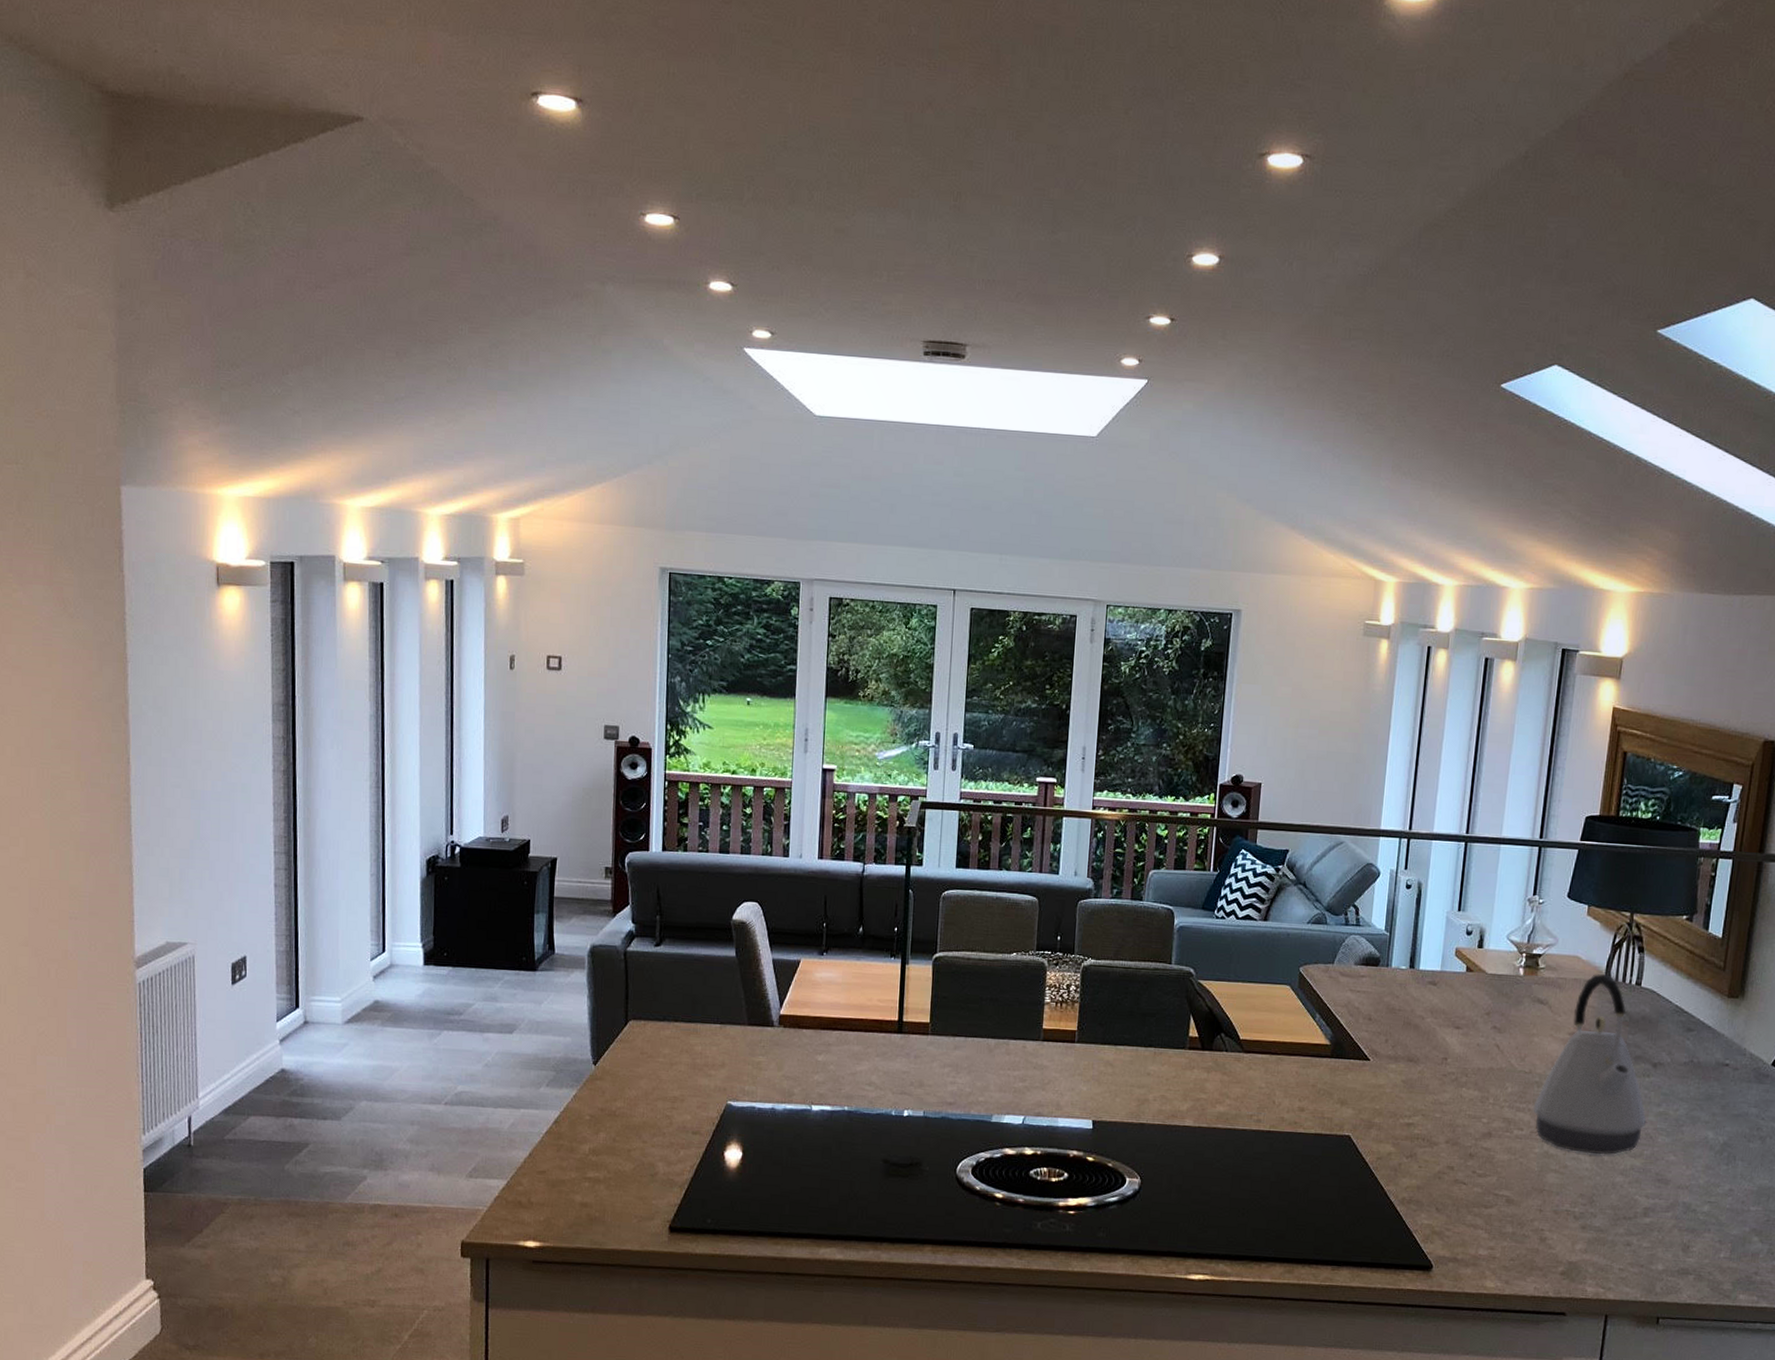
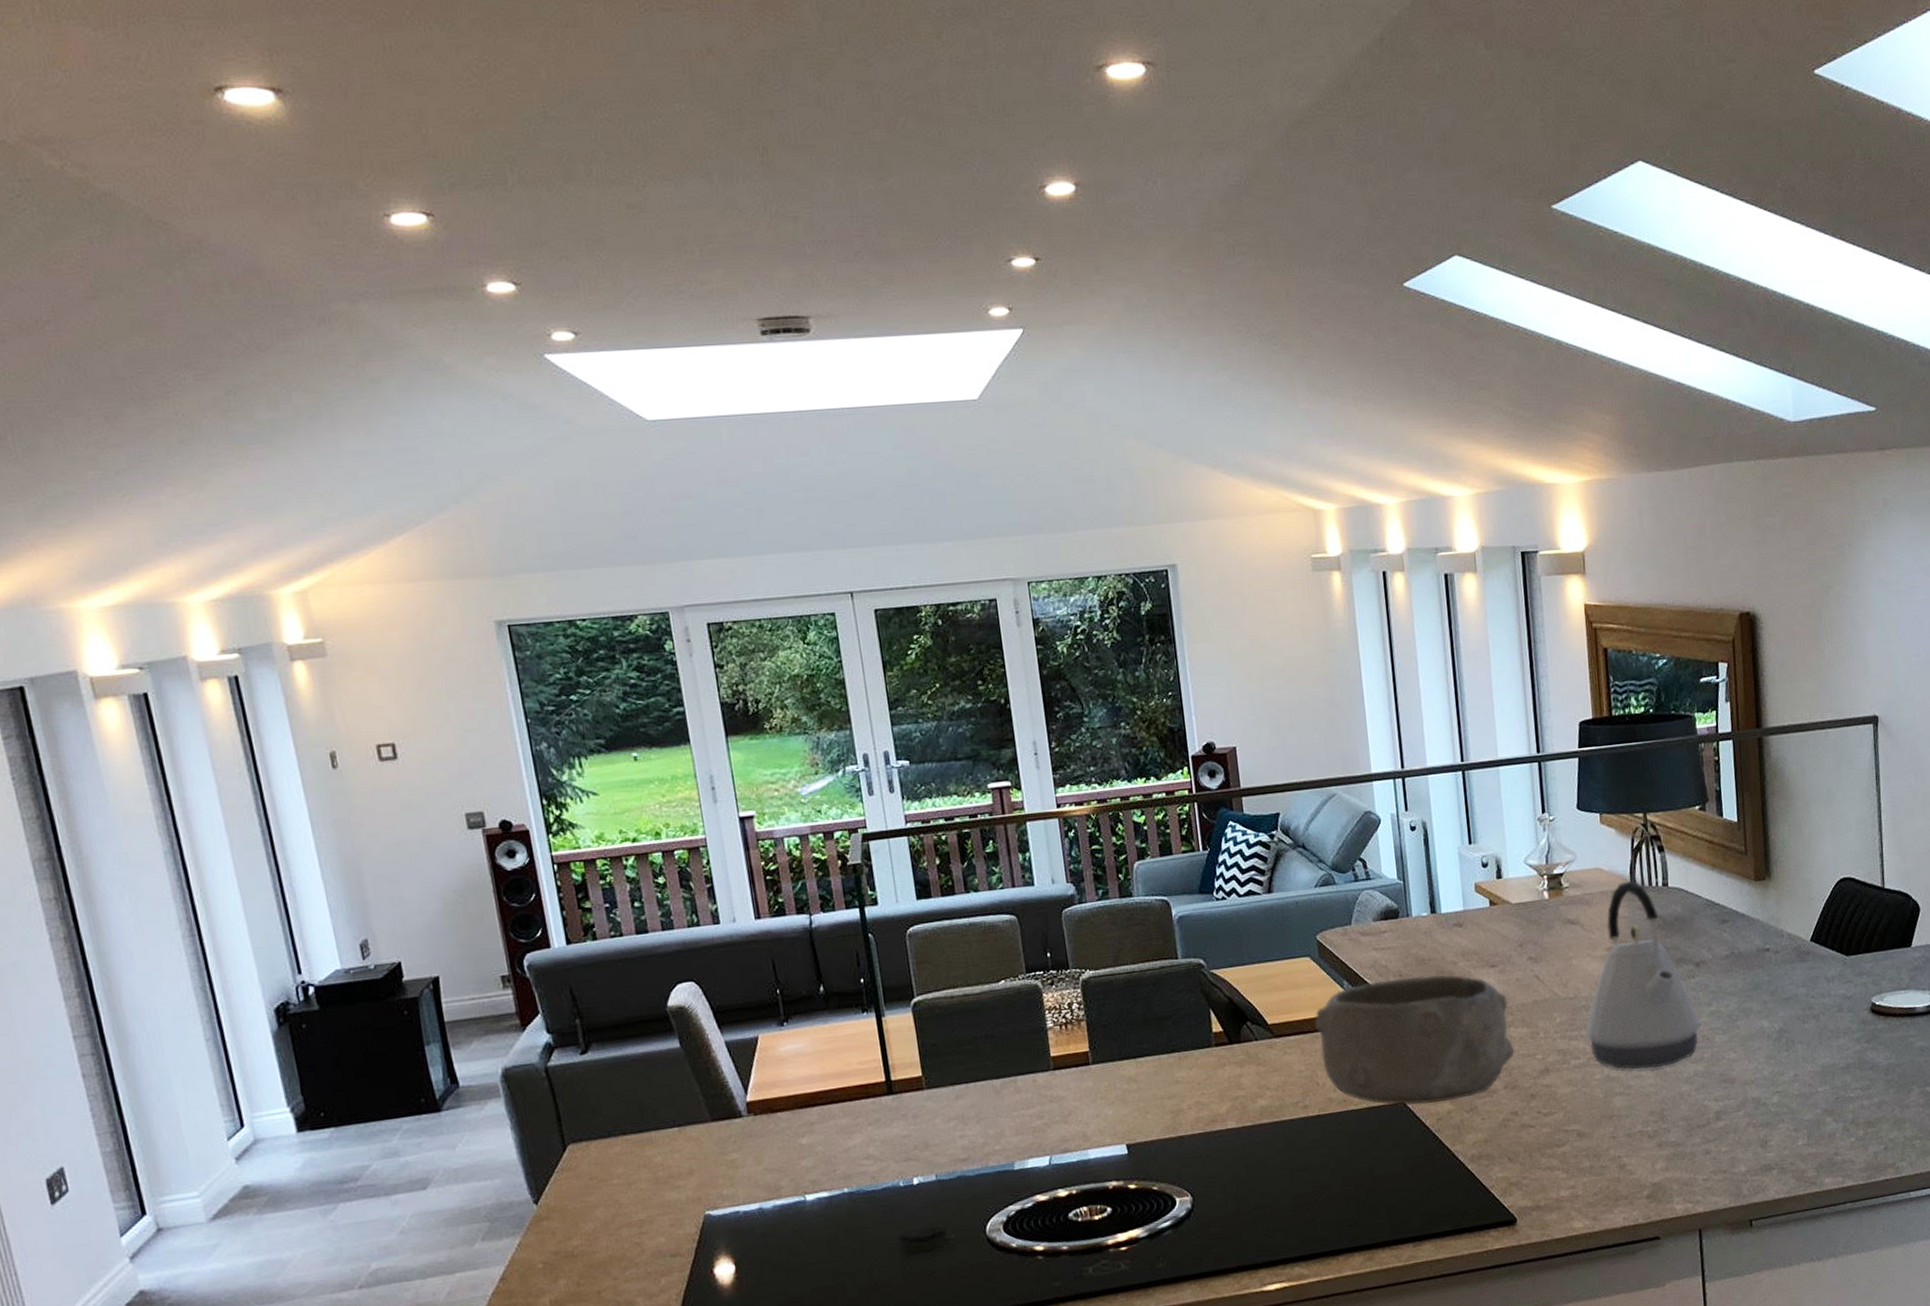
bowl: none [1281,1019,1465,1144] -> present [1314,974,1514,1106]

